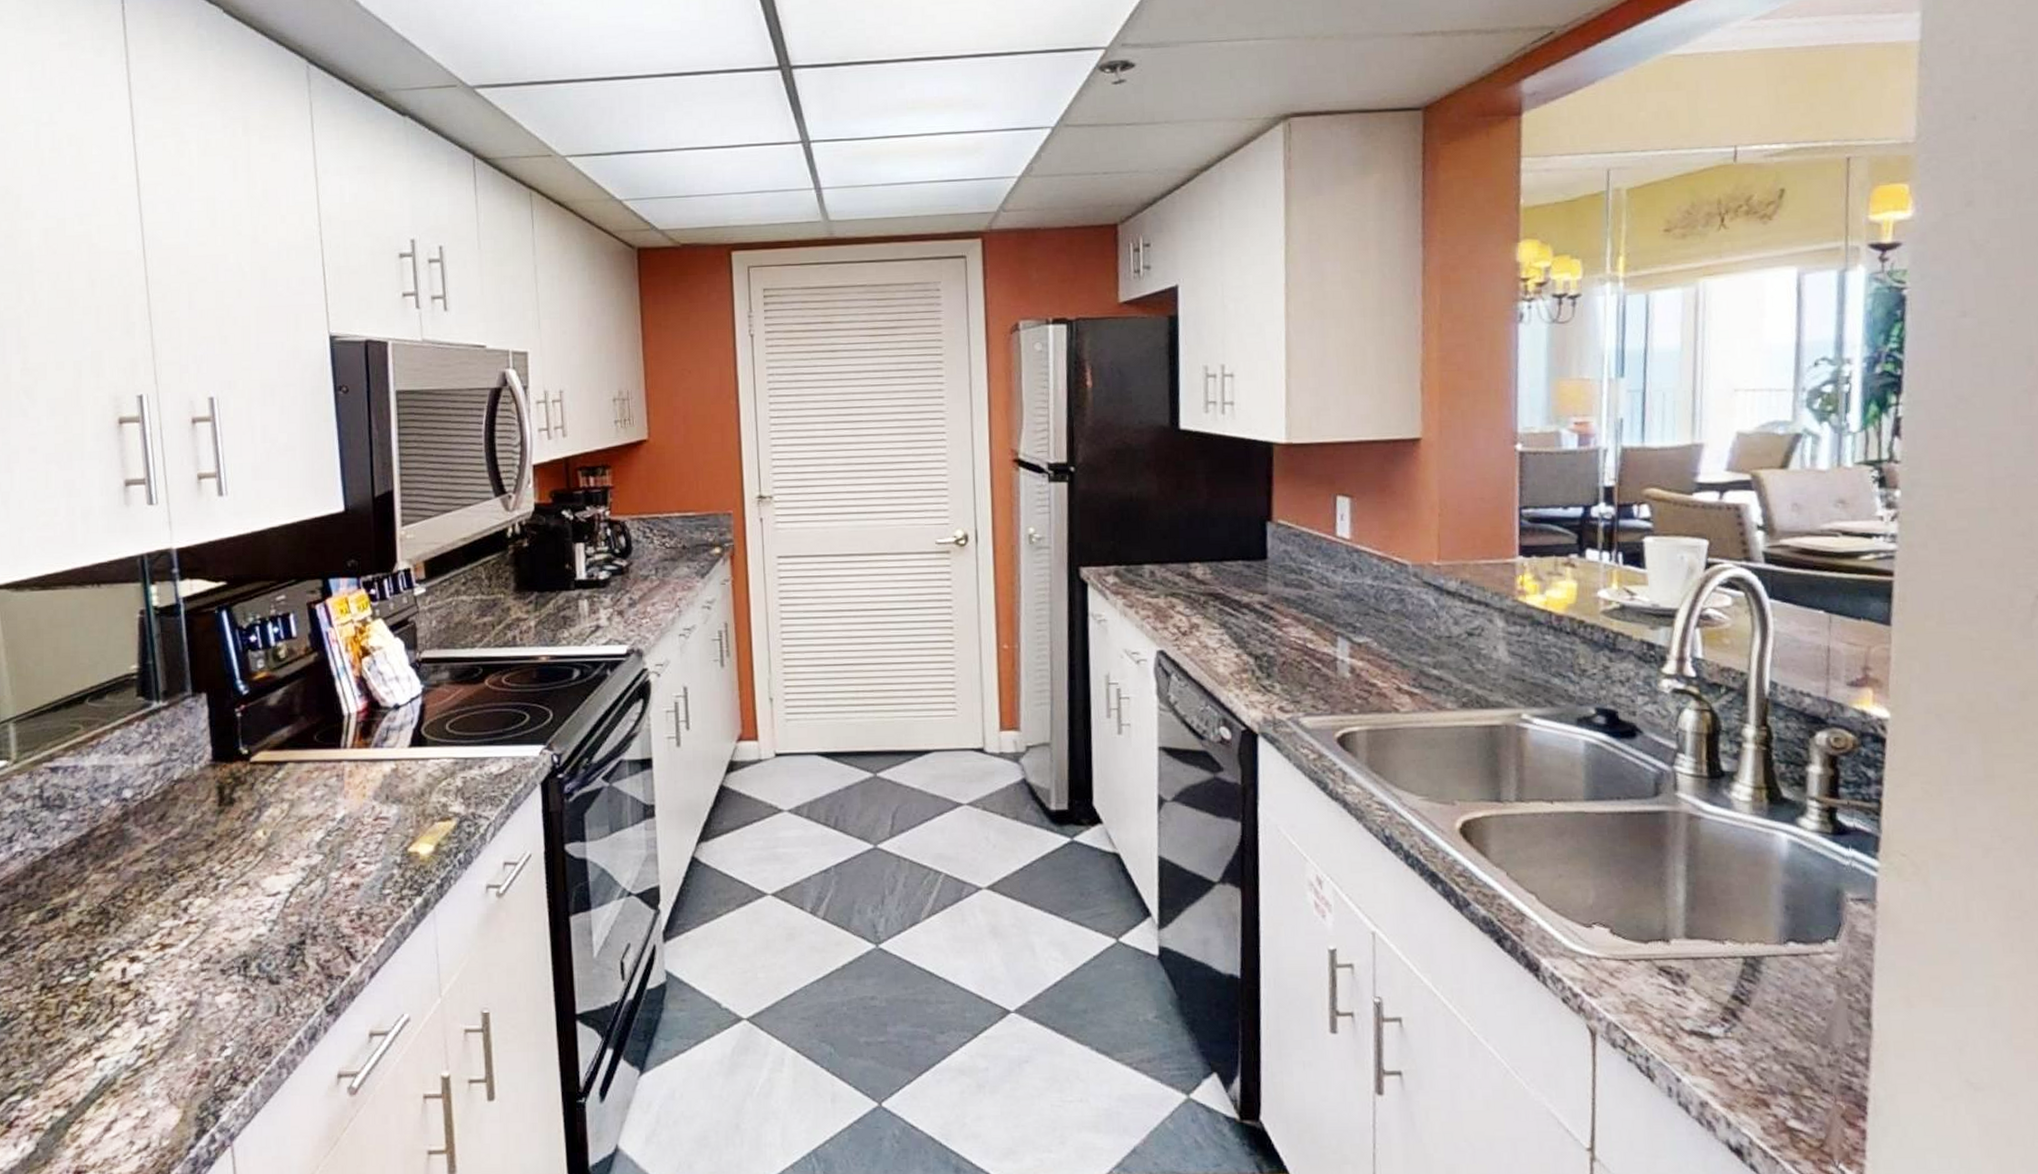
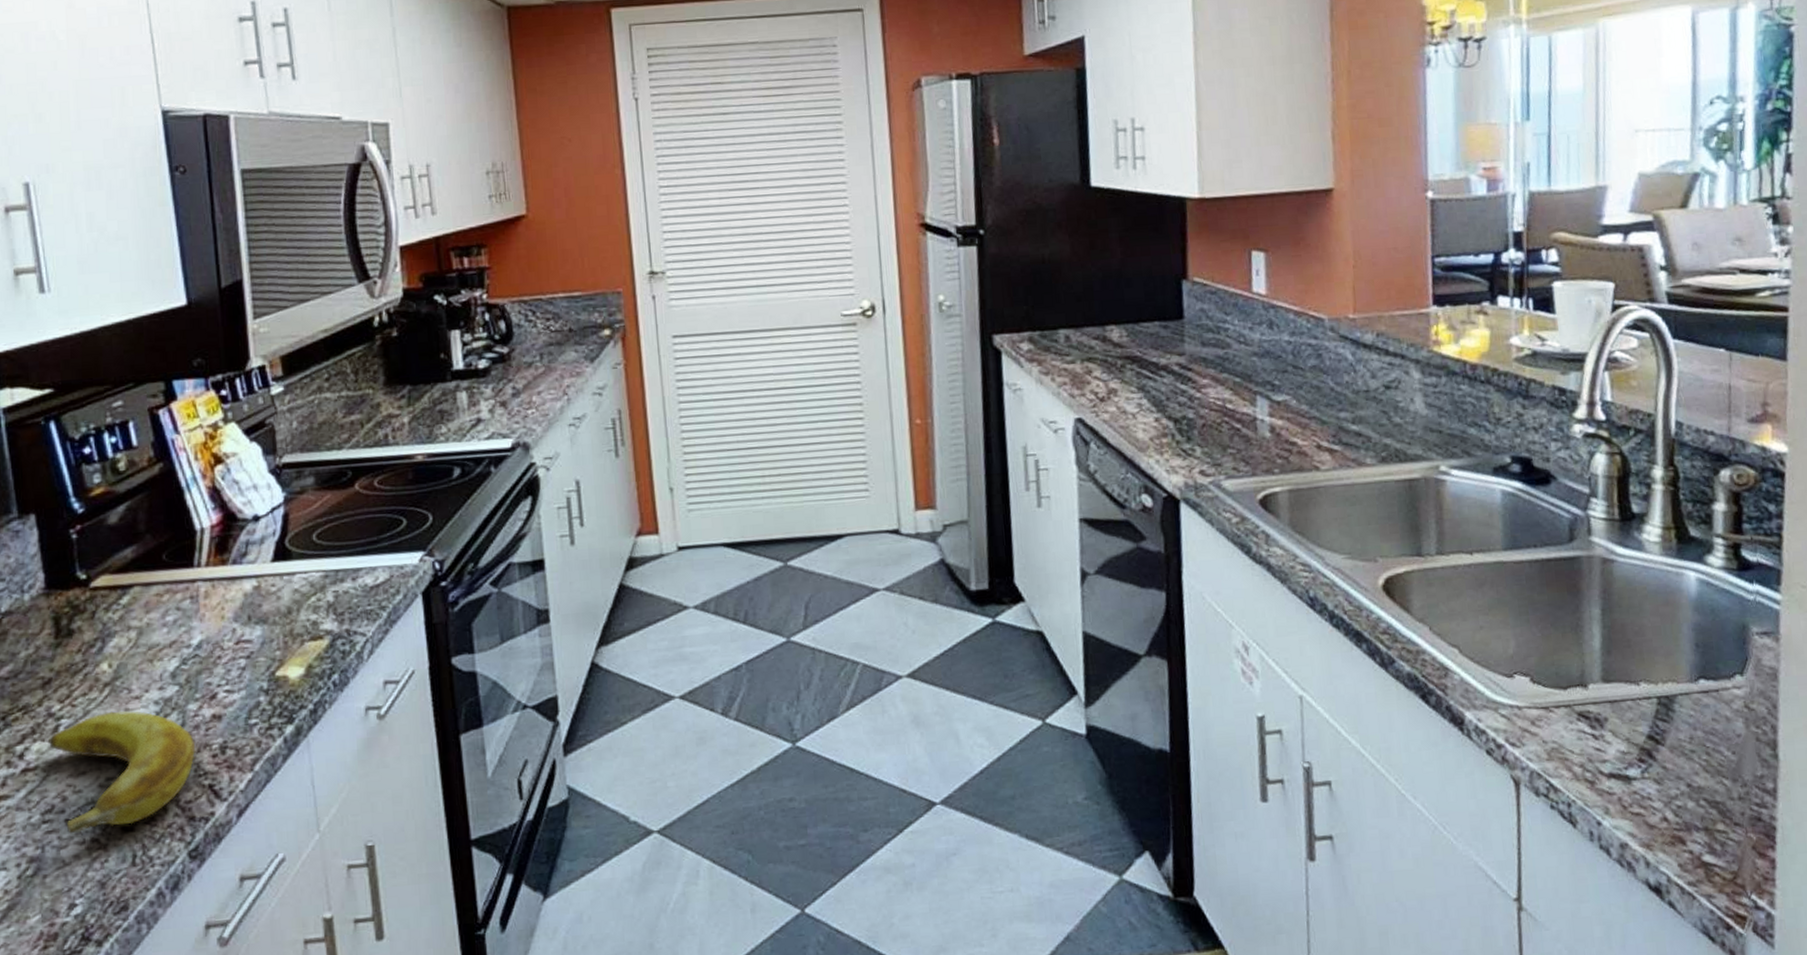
banana: none [209,874,336,983] -> present [49,711,196,834]

